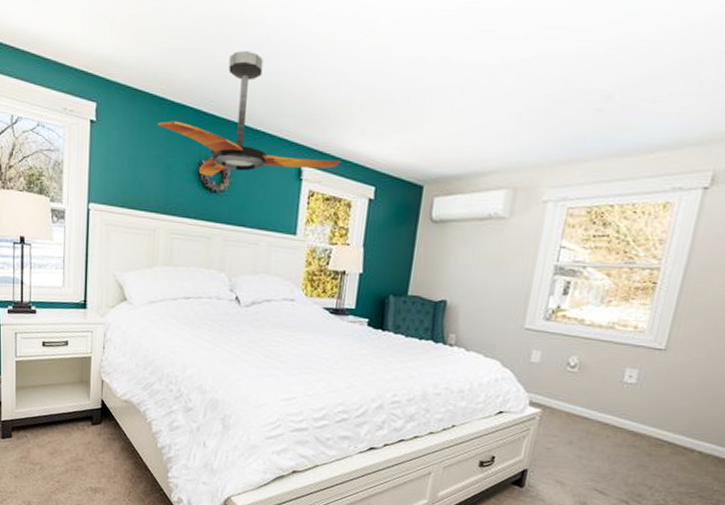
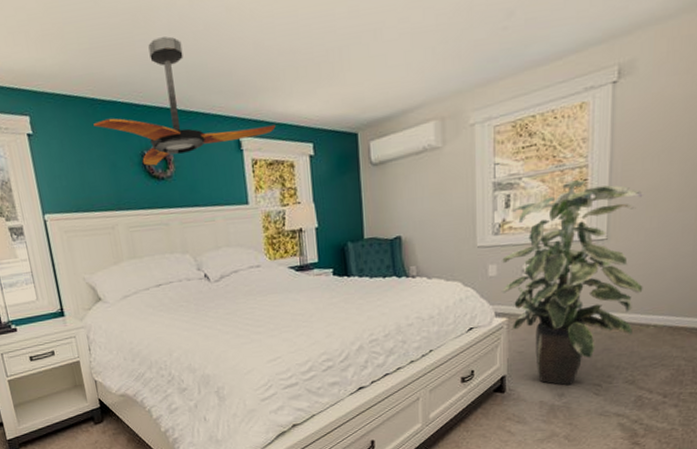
indoor plant: none [540,281,714,496] -> present [501,179,643,386]

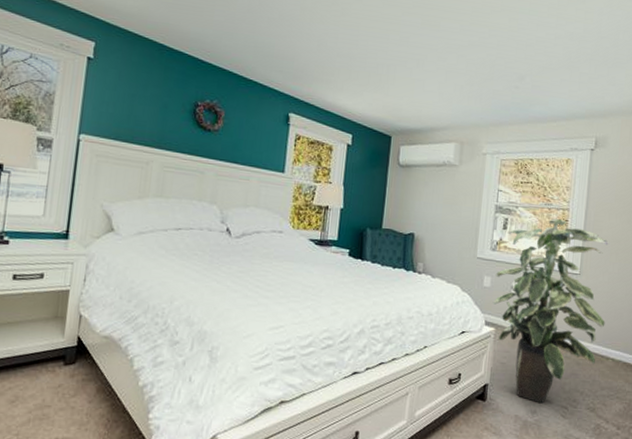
ceiling fan: present [93,36,276,166] -> none [156,13,323,118]

